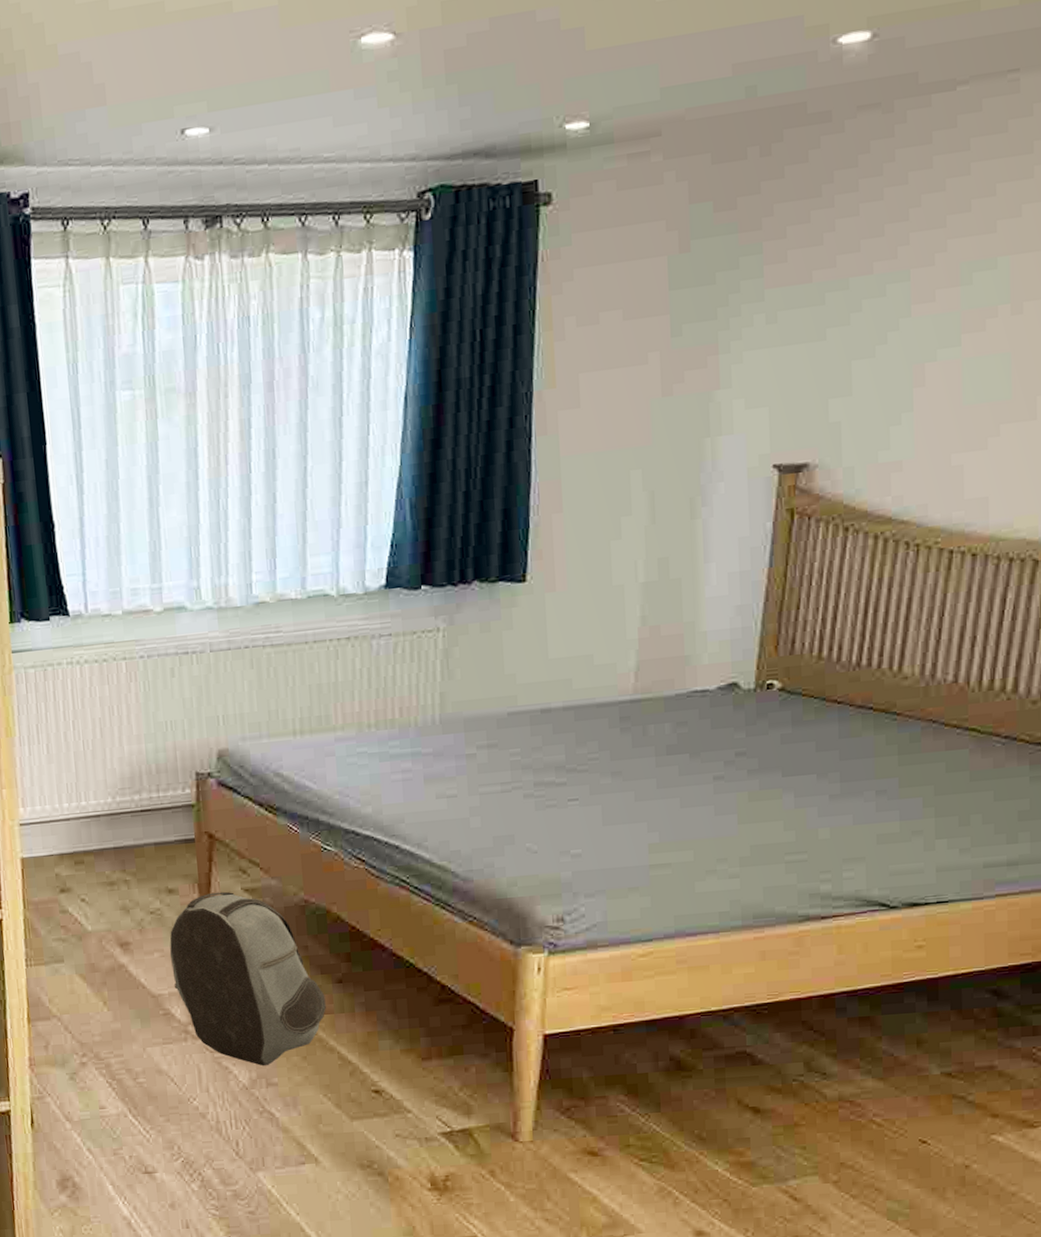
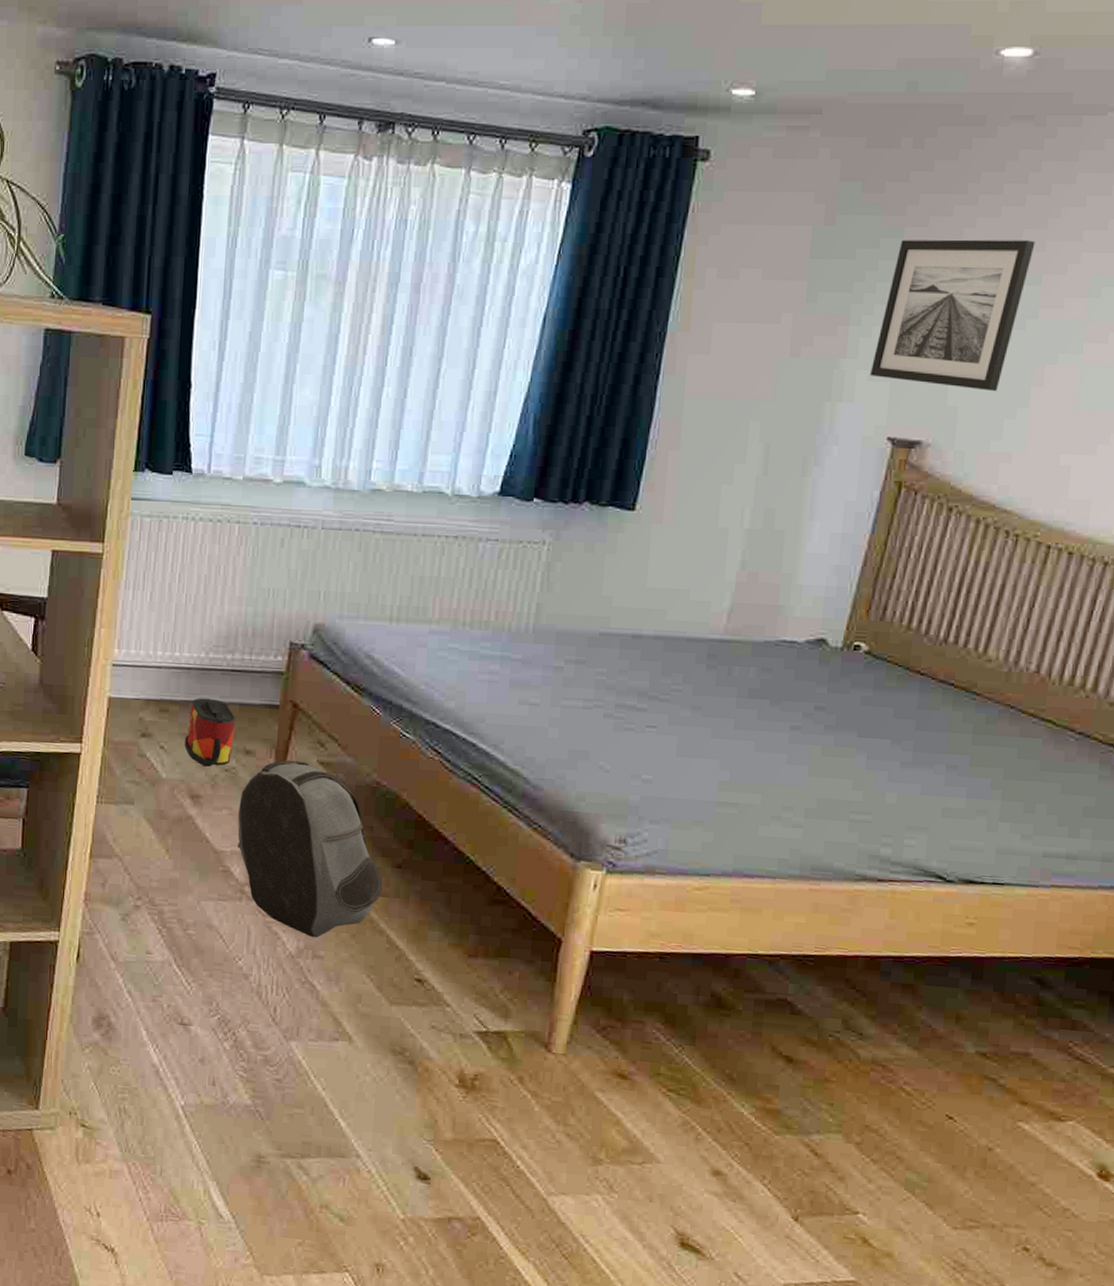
bag: none [104,842,154,912] -> present [184,698,236,767]
wall art: none [746,235,899,404] -> present [869,239,1036,391]

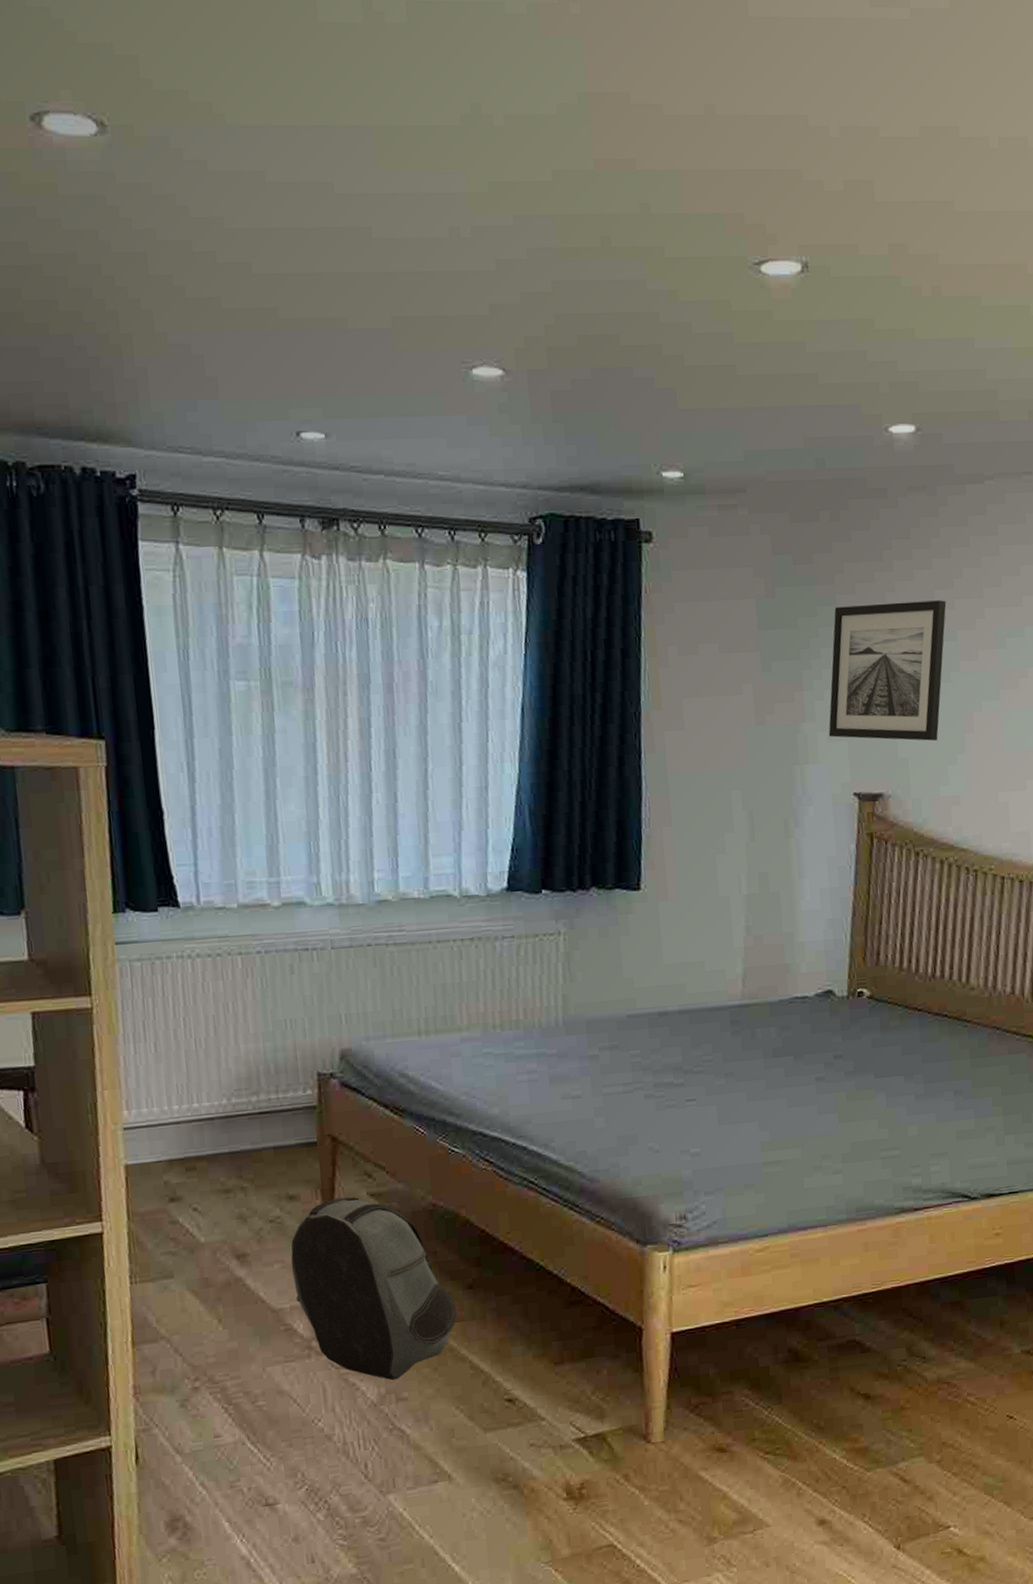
bag: present [184,698,236,767] -> none [219,1147,274,1221]

